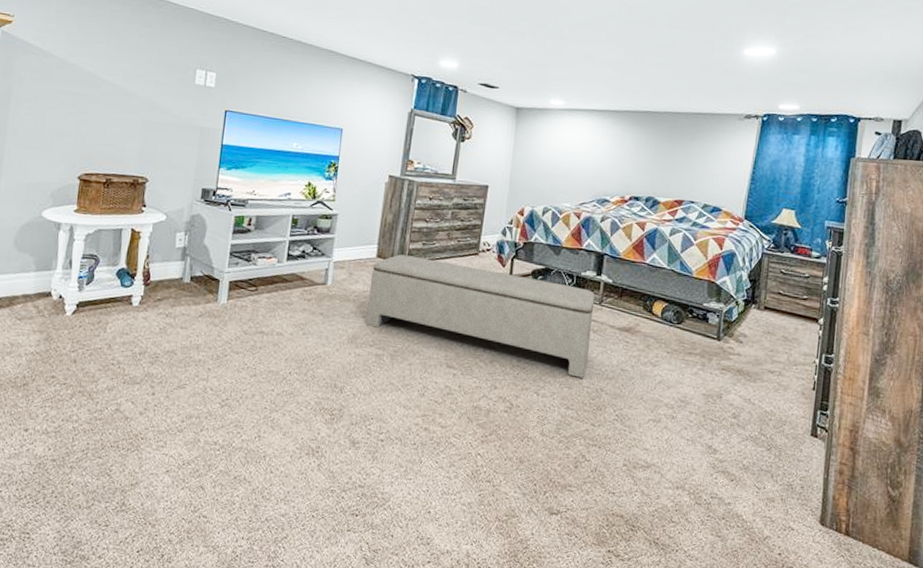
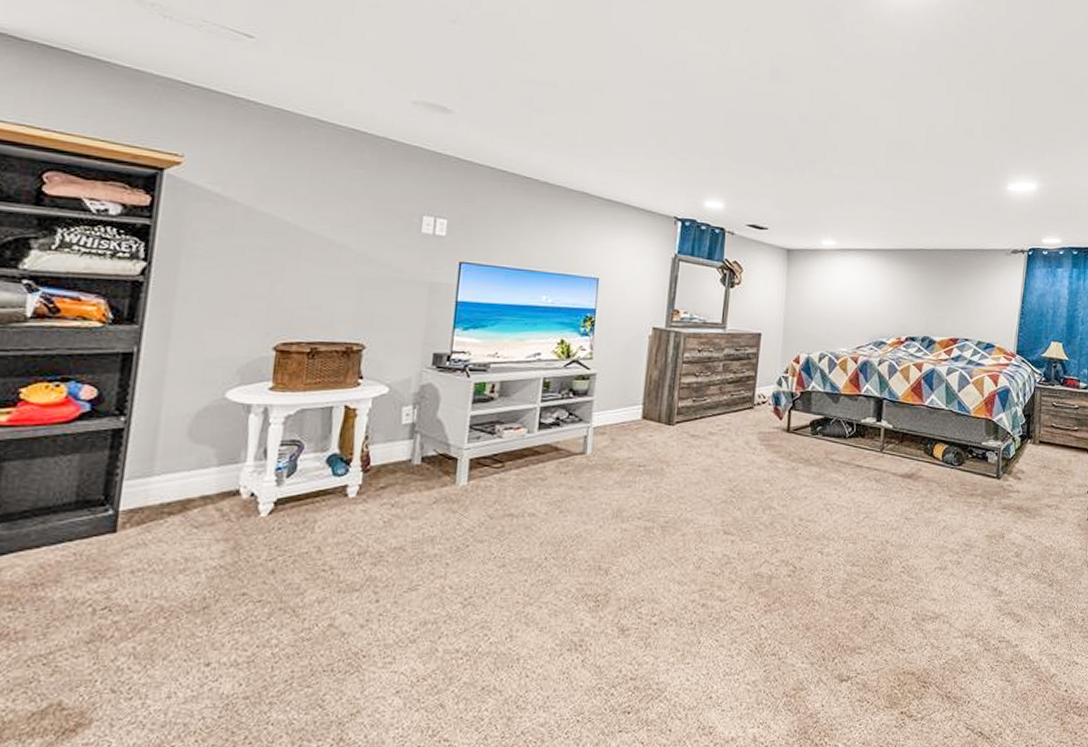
bench: present [366,254,595,378] -> none [632,414,876,531]

